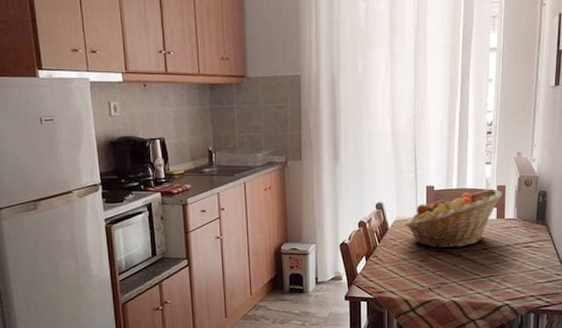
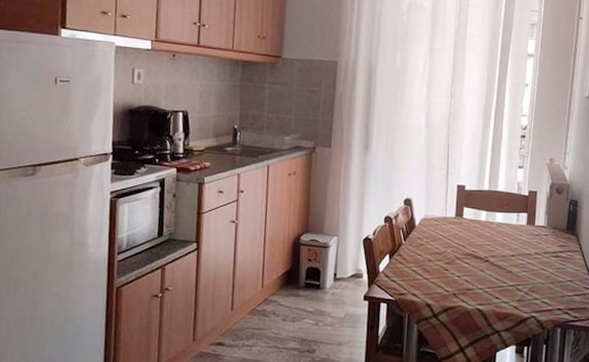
fruit basket: present [405,188,503,249] -> none [433,193,534,252]

